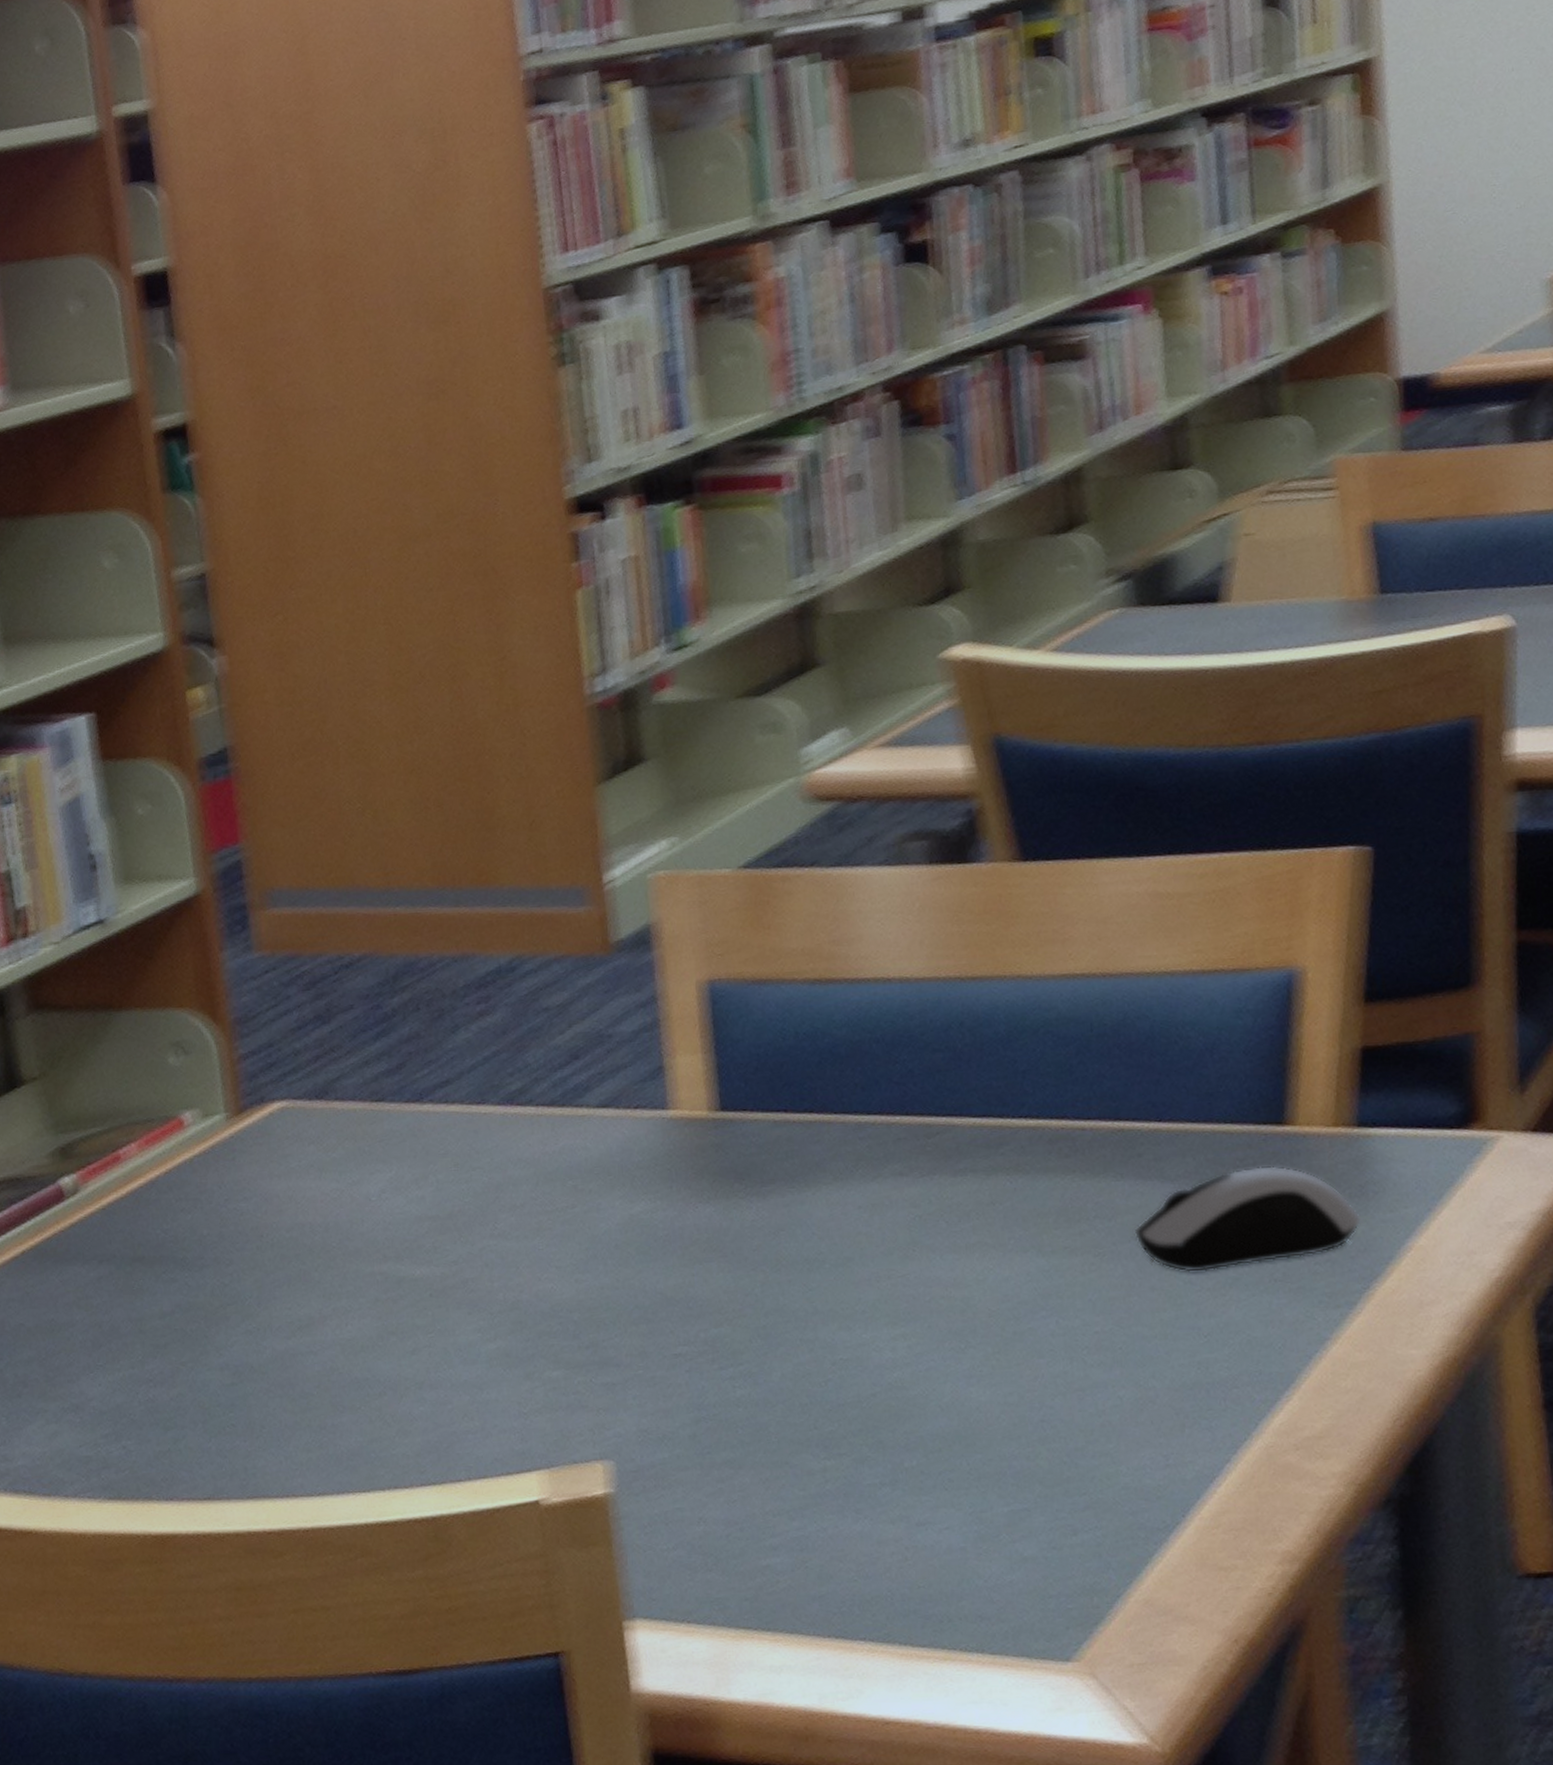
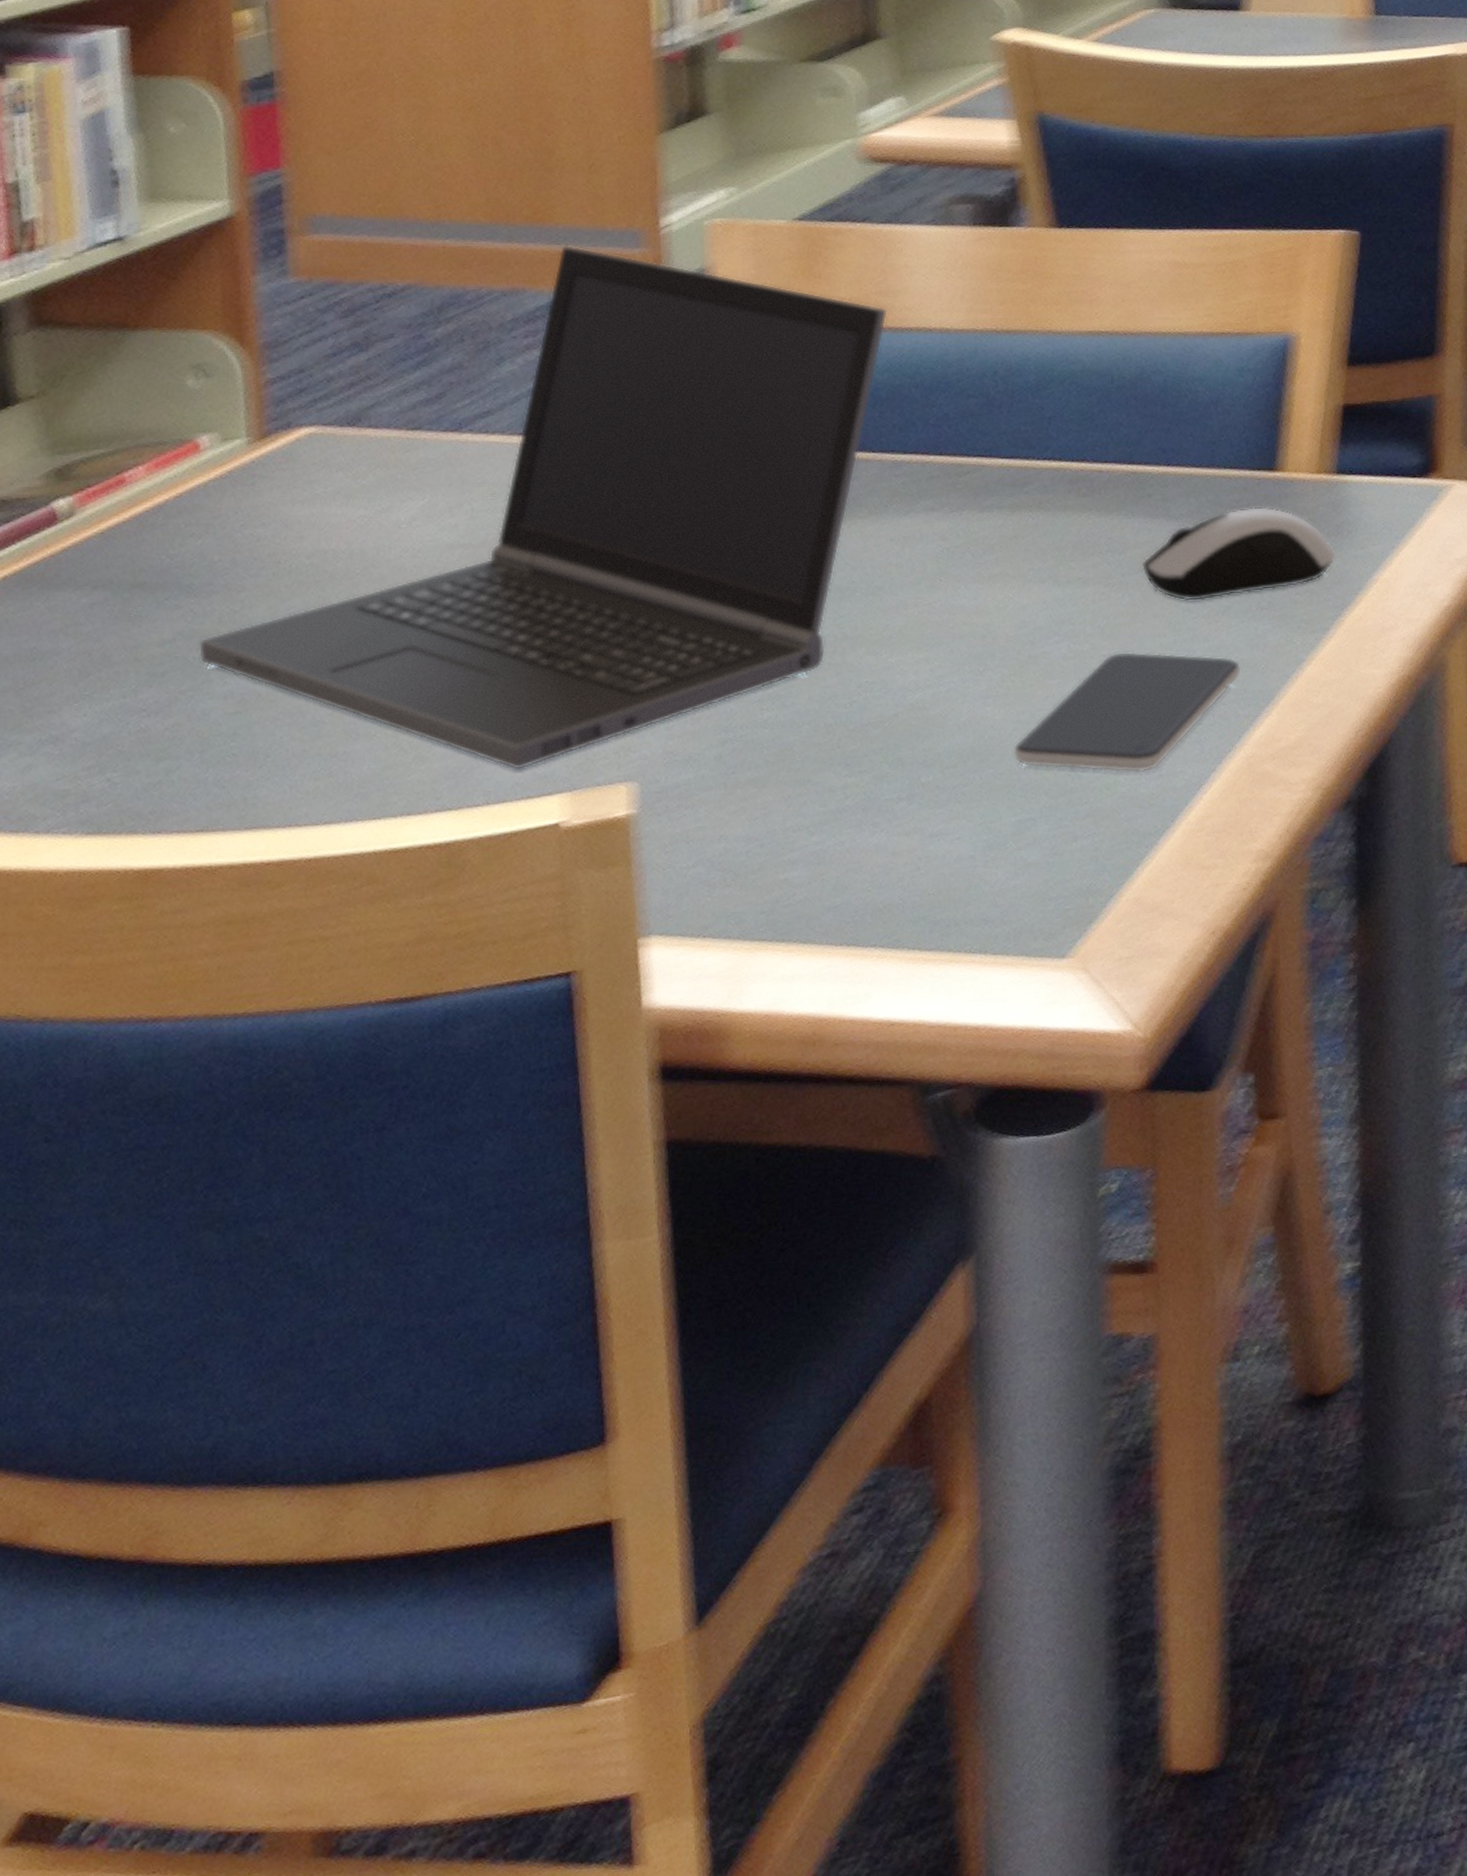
laptop computer: none [194,906,844,1447] -> present [198,245,889,771]
smartphone: none [1001,1327,1255,1462] -> present [1012,651,1241,773]

